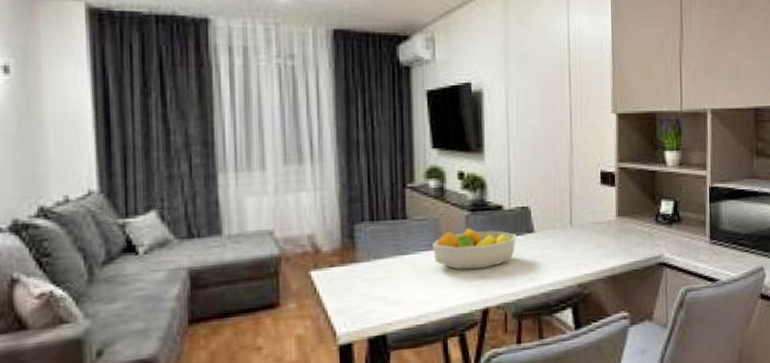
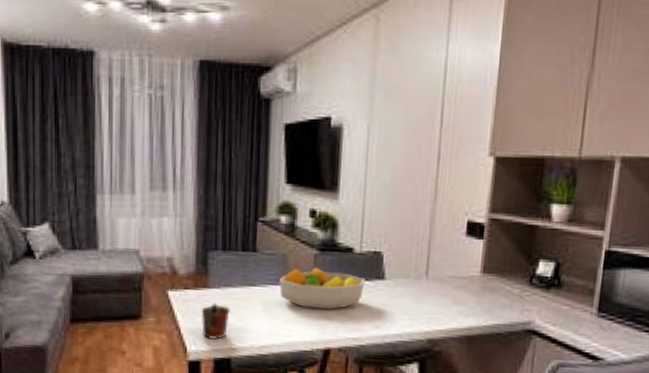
mug: none [350,277,382,318] -> present [201,303,230,340]

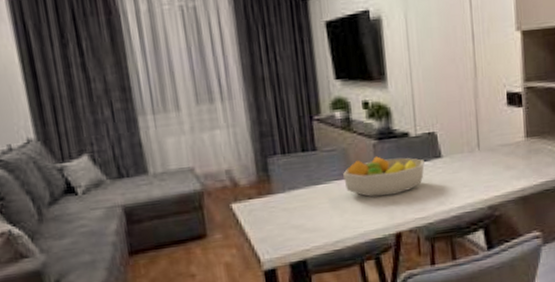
mug: present [201,303,230,340] -> none [269,208,300,245]

